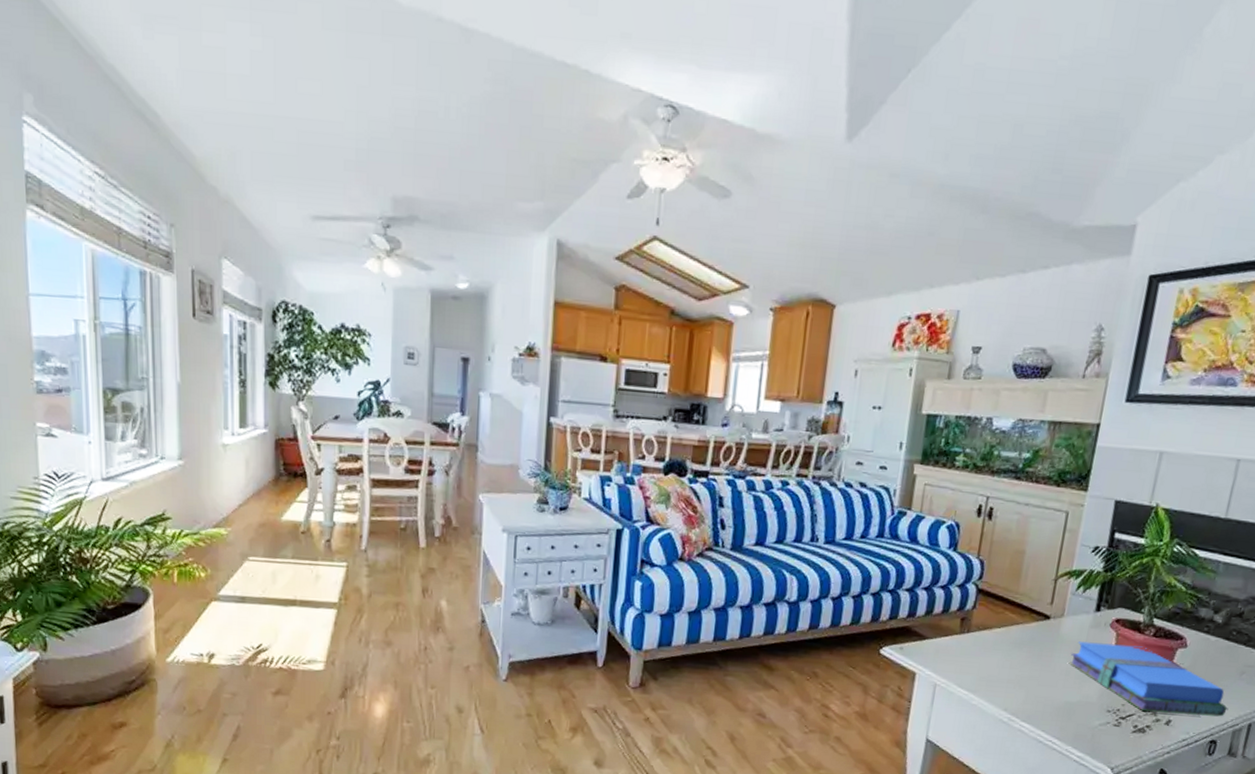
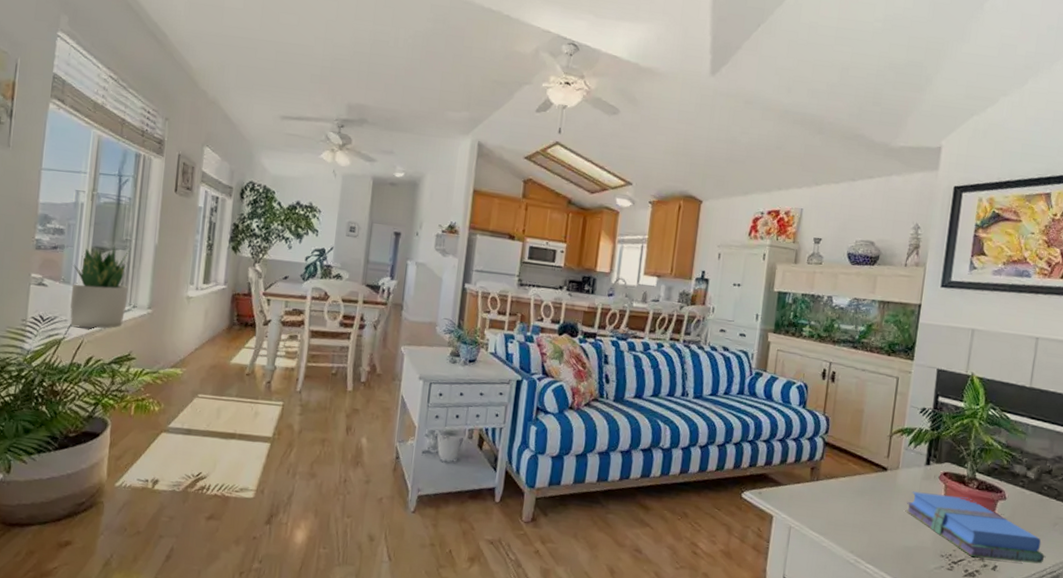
planter: none [83,384,152,486] -> present [70,244,131,329]

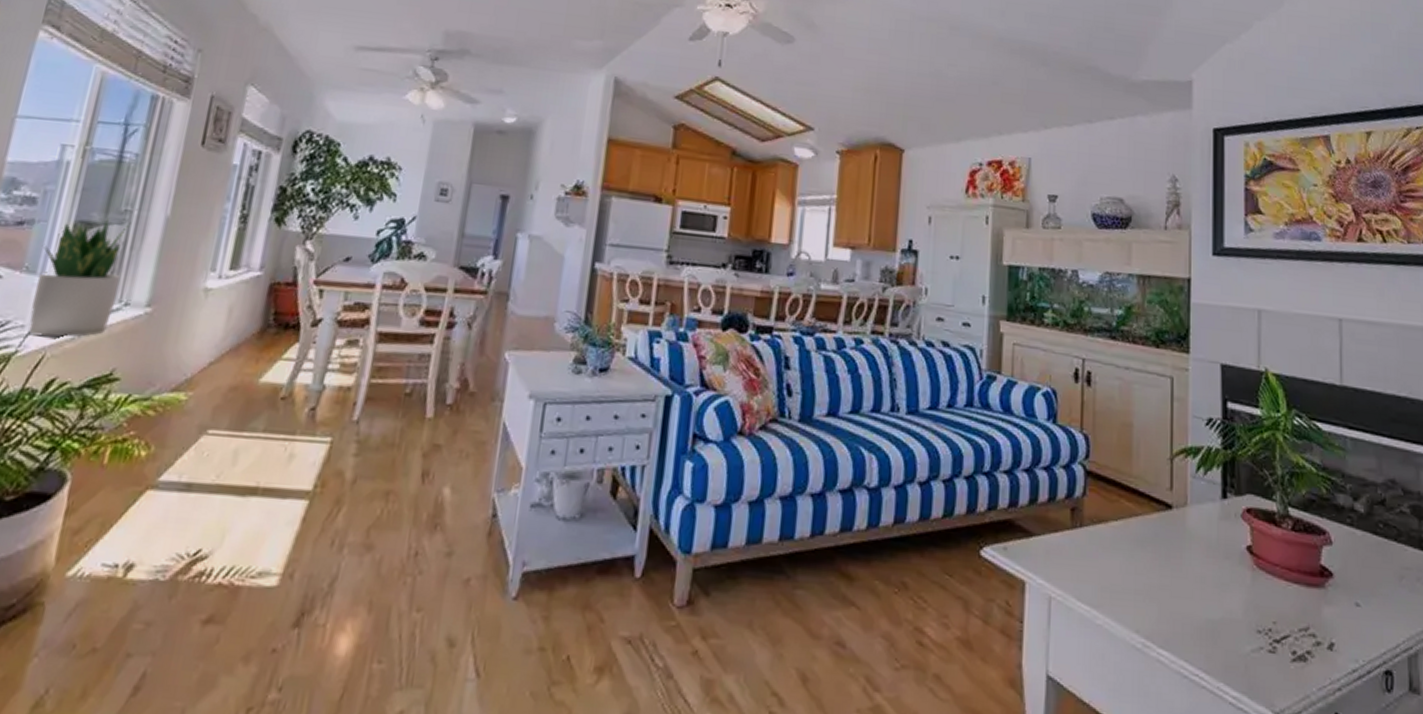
books: present [906,491,1044,564] -> none [1203,537,1394,638]

